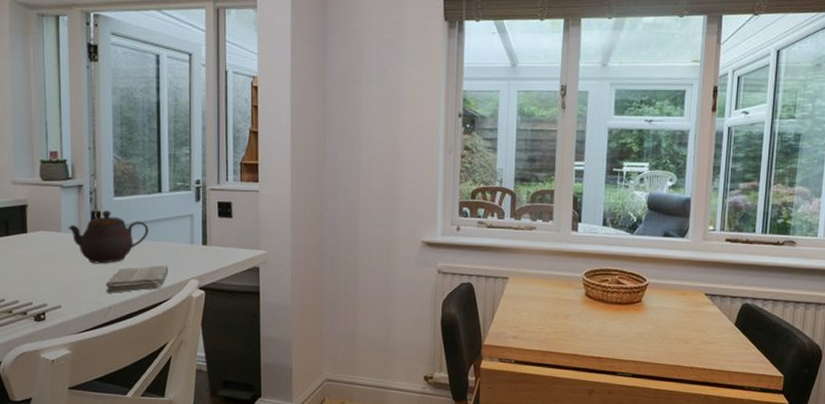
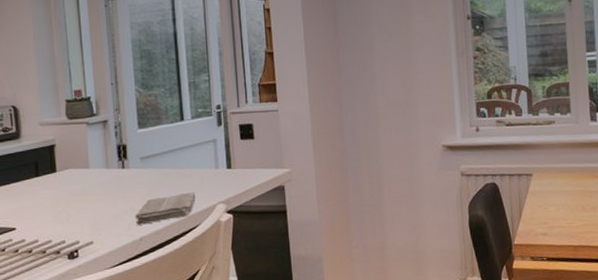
teapot: present [68,210,149,264] -> none [95,143,174,197]

